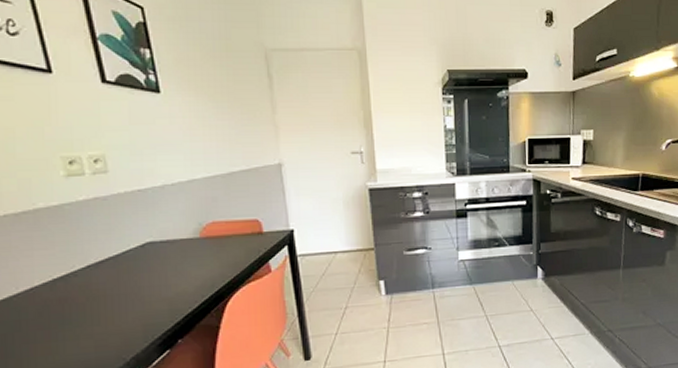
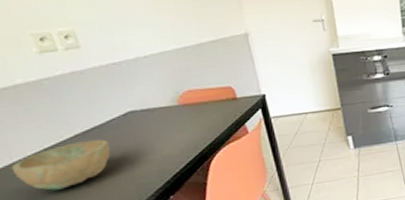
bowl: none [15,272,122,327] -> present [11,139,111,191]

